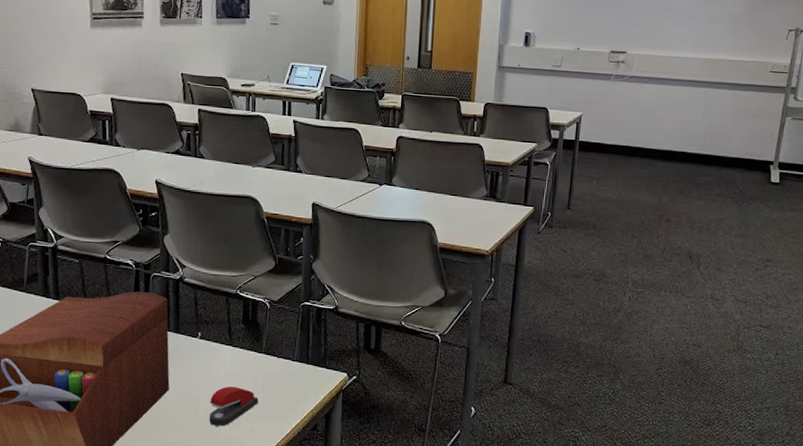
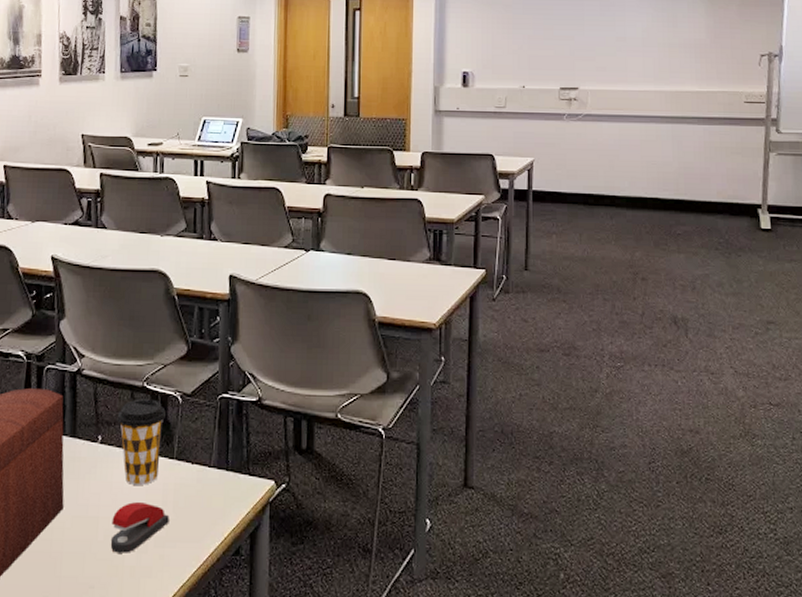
coffee cup: none [214,303,256,373] -> present [117,399,166,485]

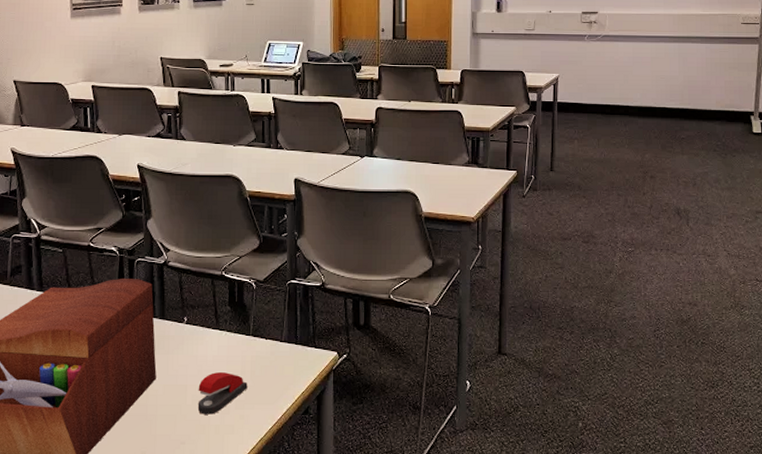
coffee cup: present [117,399,166,485] -> none [200,286,242,358]

